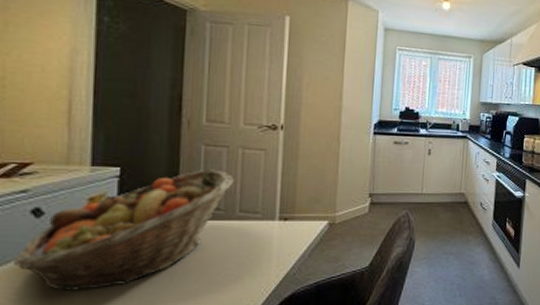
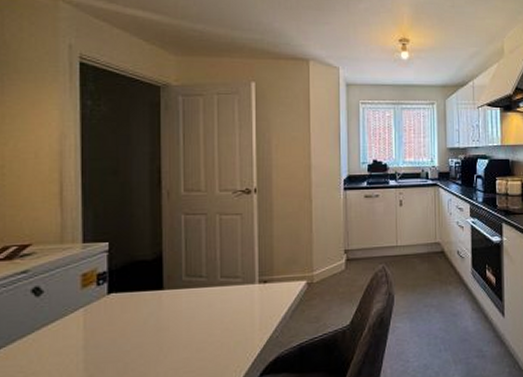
fruit basket: present [14,169,234,291] -> none [18,237,214,367]

